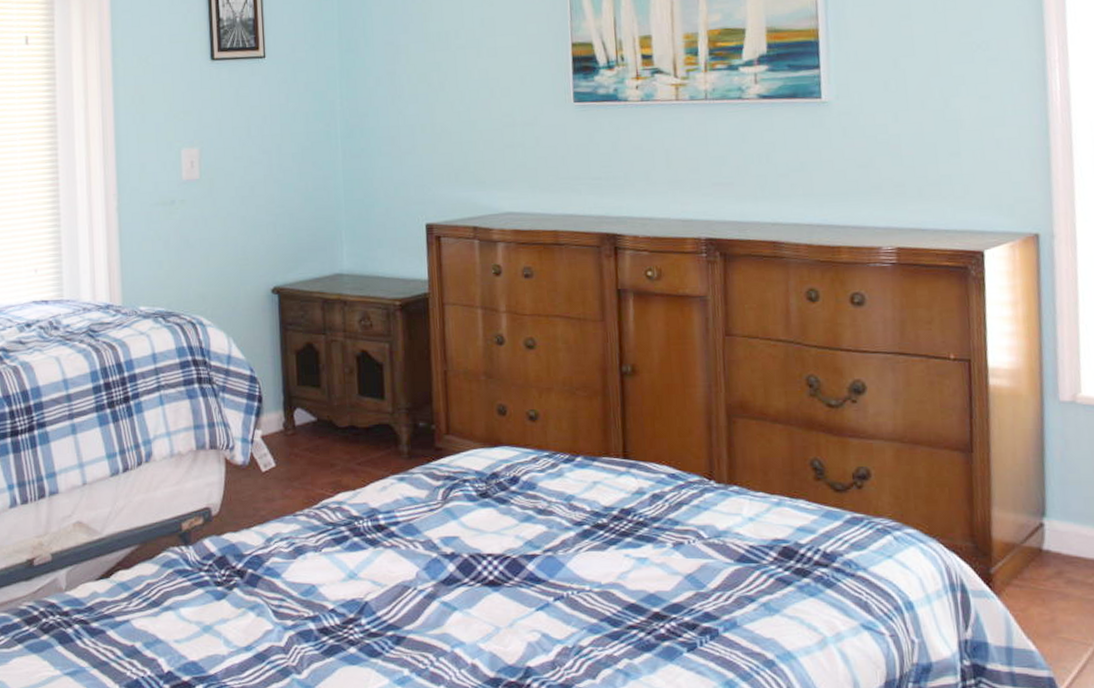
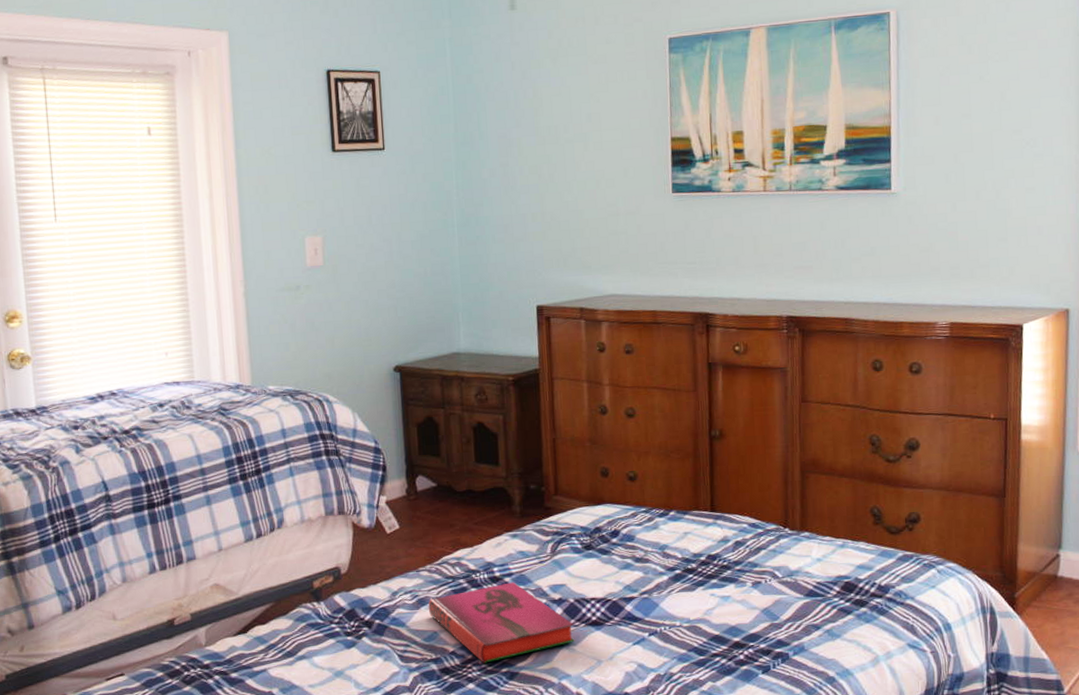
hardback book: none [305,532,469,626] -> present [428,582,574,664]

